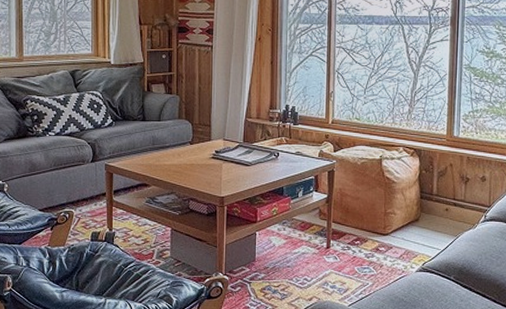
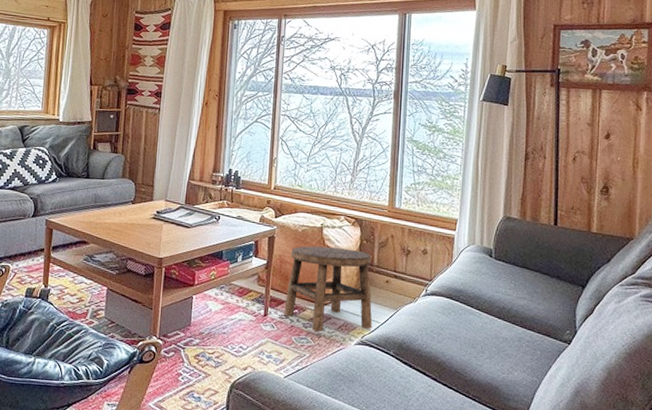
stool: none [346,178,433,262] -> present [284,246,373,333]

